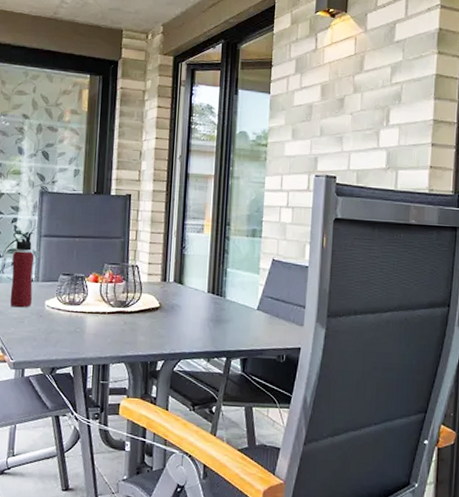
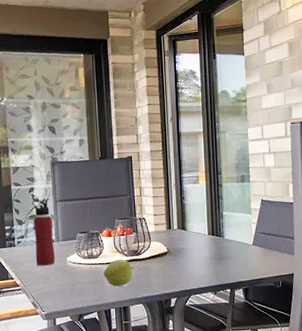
apple: none [84,309,120,340] -> present [104,259,135,286]

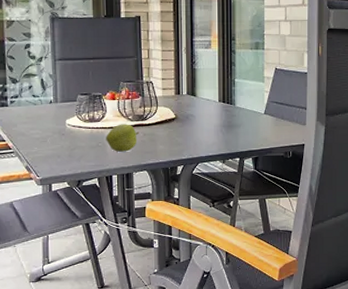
water bottle: present [32,199,56,266] -> none [28,57,53,128]

